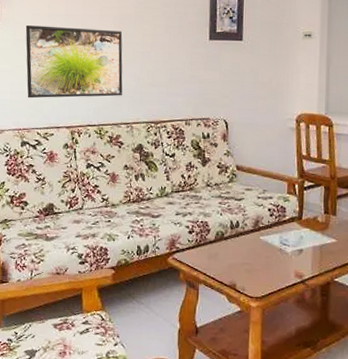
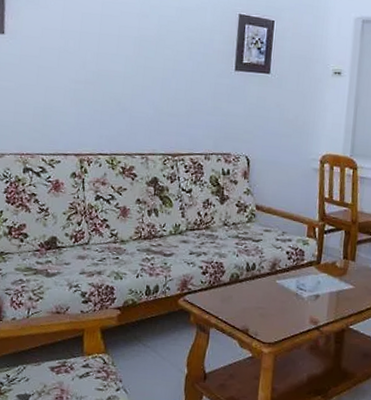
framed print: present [25,25,123,98] -> none [32,40,142,125]

